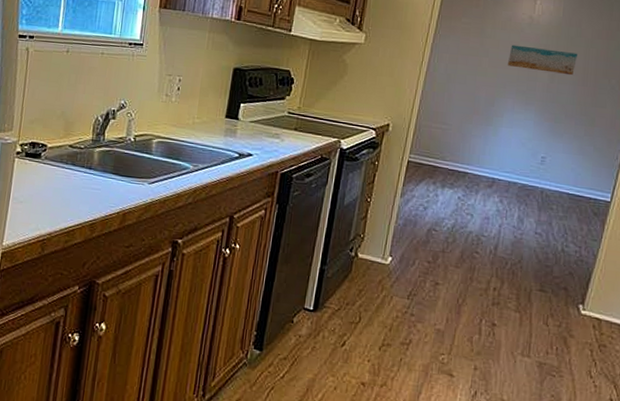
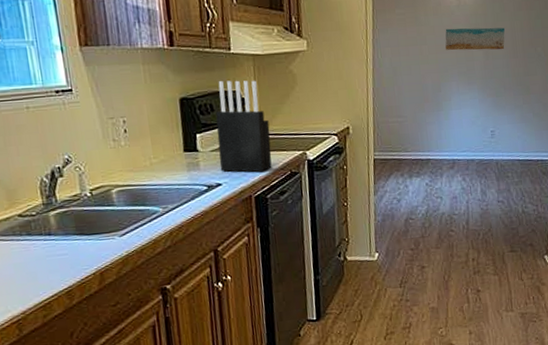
knife block: none [254,58,311,151] -> present [215,80,272,172]

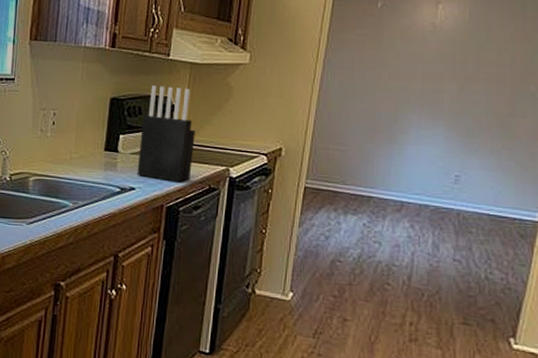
wall art: present [445,27,505,51] -> none [410,54,489,84]

